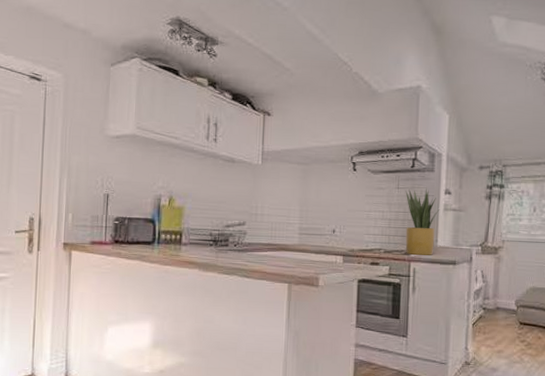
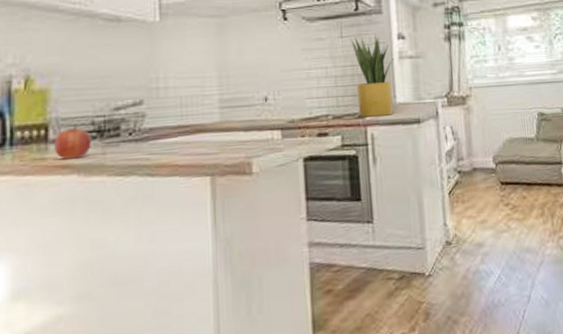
fruit: none [185,234,209,258] -> present [54,125,91,160]

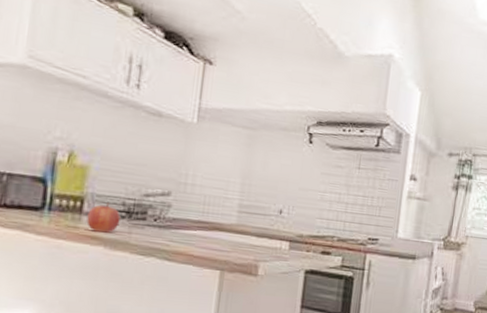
planter: present [351,34,395,118] -> none [362,171,403,248]

